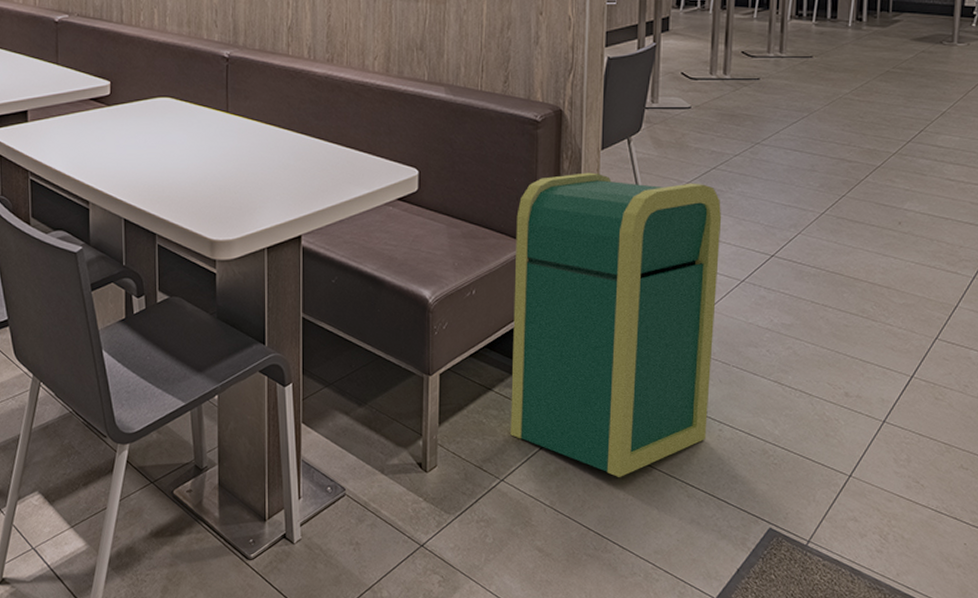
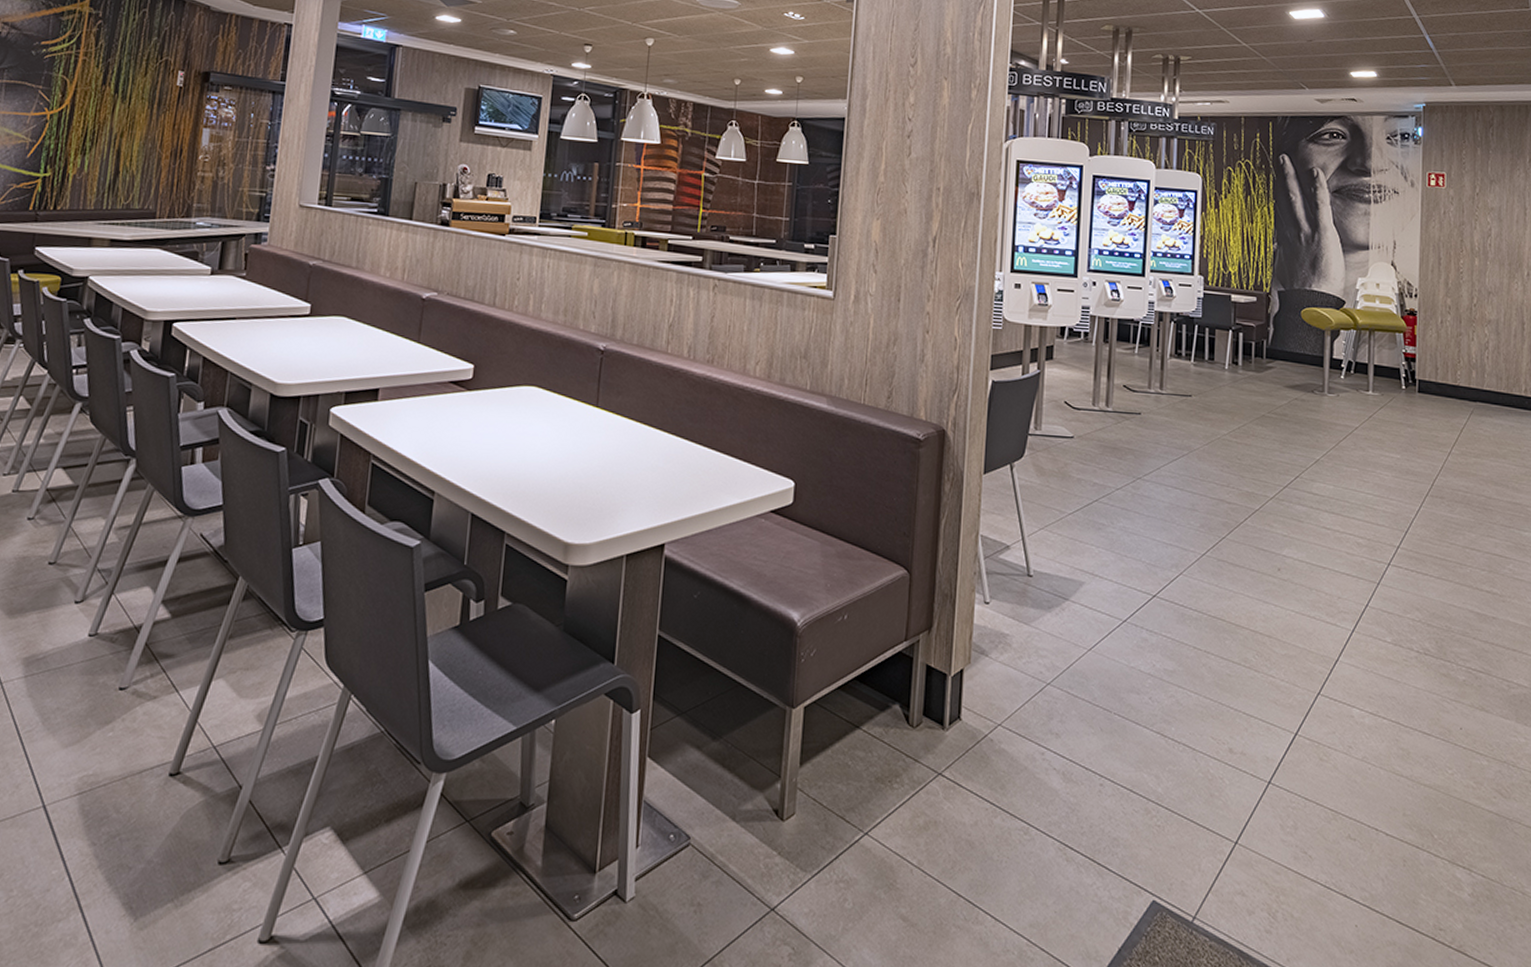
trash can: present [510,172,722,477] -> none [877,496,1104,835]

